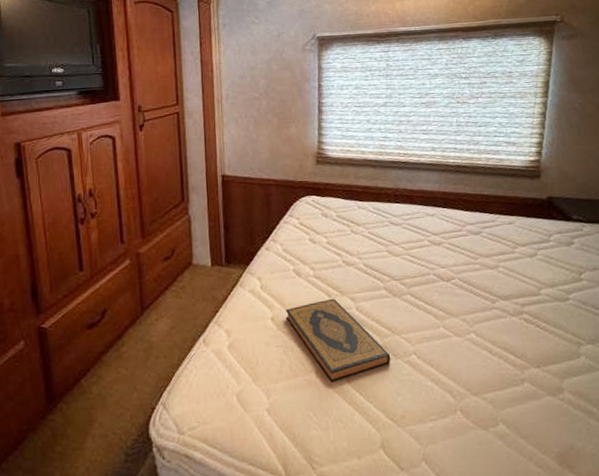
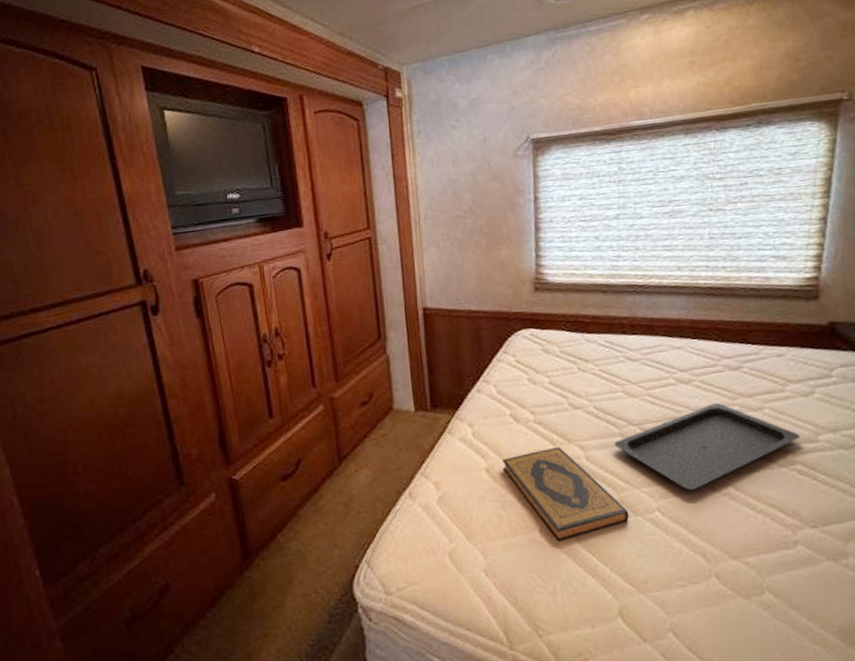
serving tray: none [379,262,527,337] -> present [613,403,800,491]

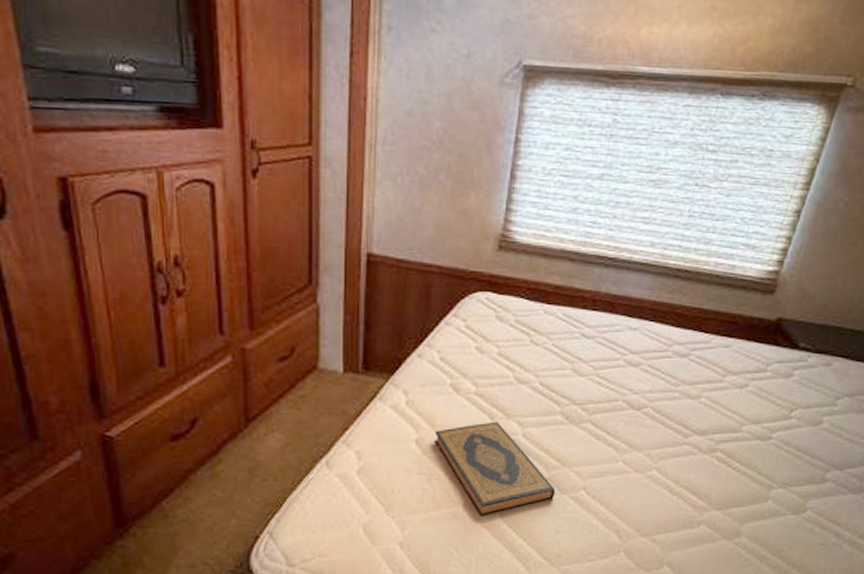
serving tray: present [613,403,800,491] -> none [553,388,727,472]

